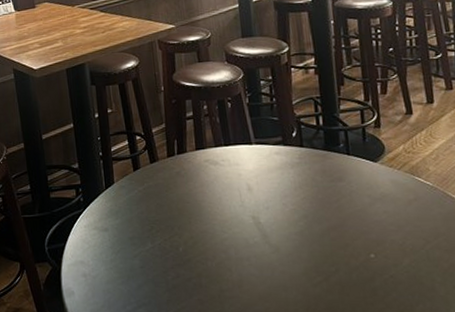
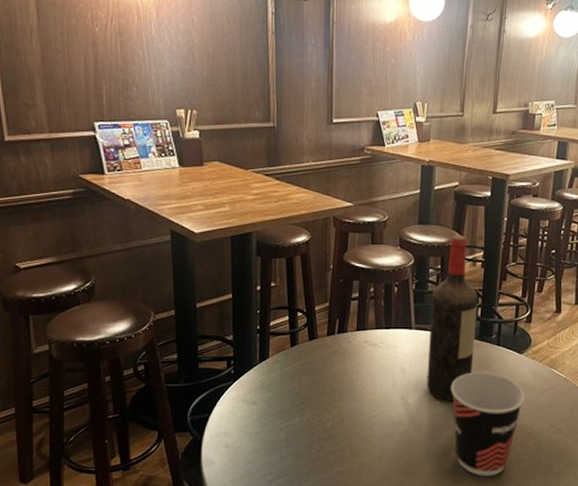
wine bottle: none [267,43,324,218] -> present [426,235,479,400]
cup: none [304,185,390,302] -> present [451,372,525,476]

